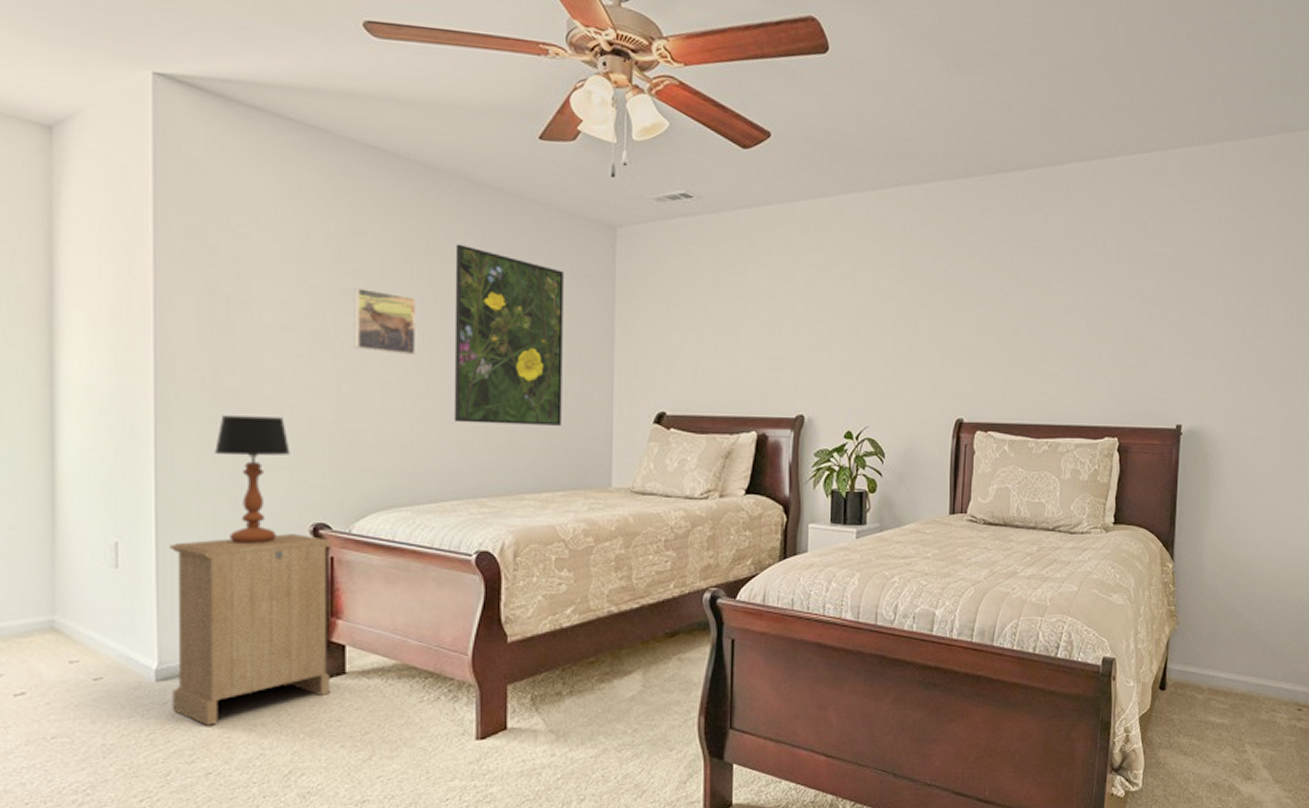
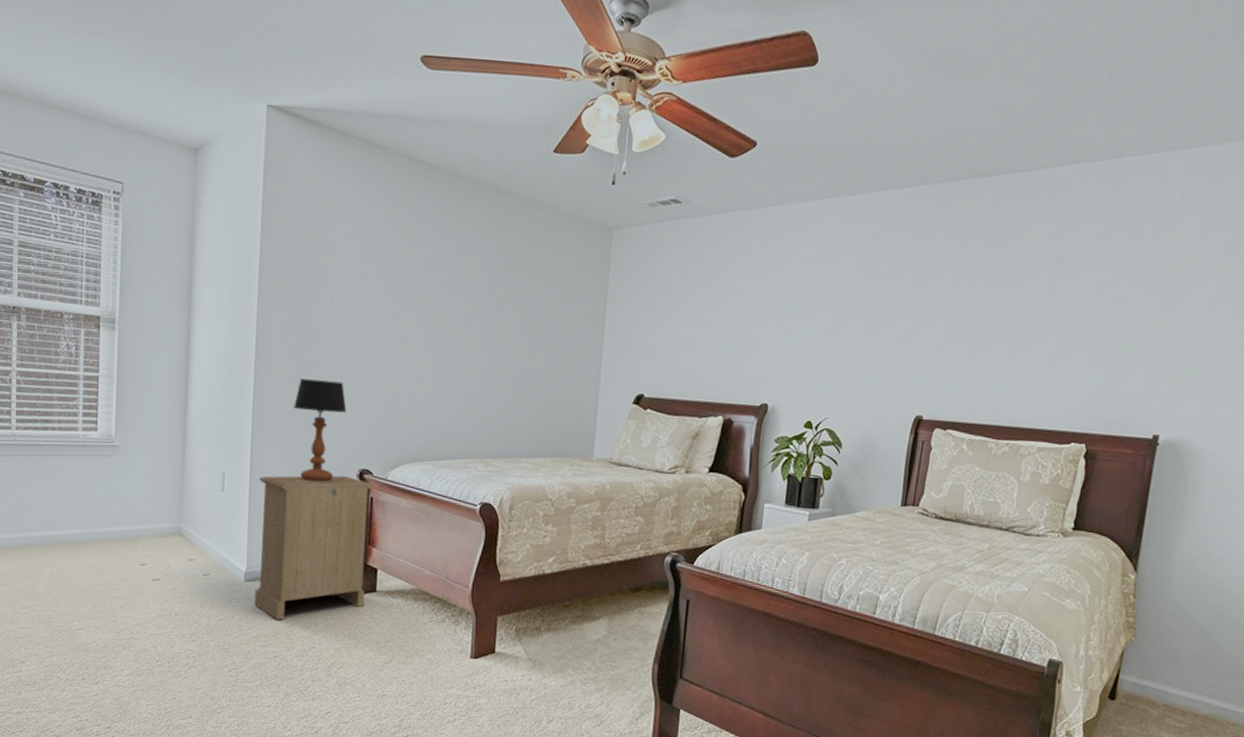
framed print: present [353,287,417,355] -> none [397,278,447,336]
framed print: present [453,244,564,426] -> none [470,243,566,401]

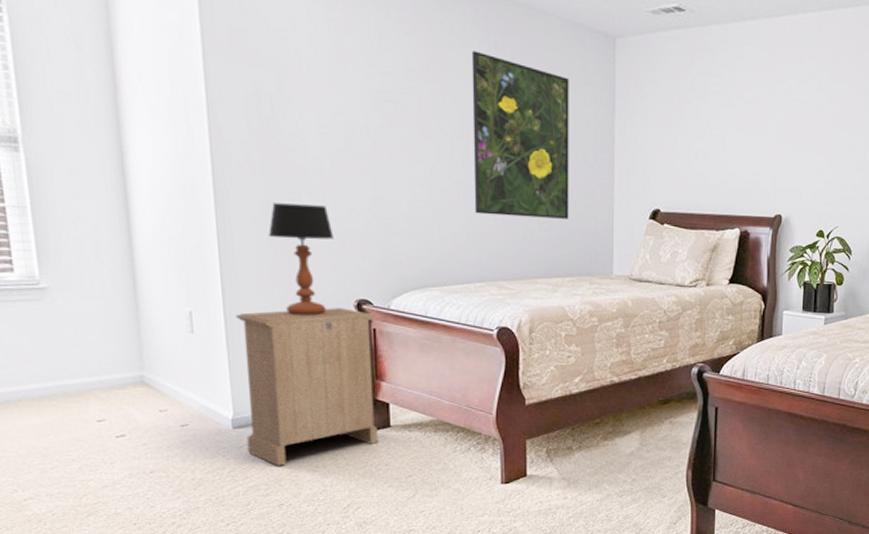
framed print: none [470,243,566,401] -> present [471,50,569,219]

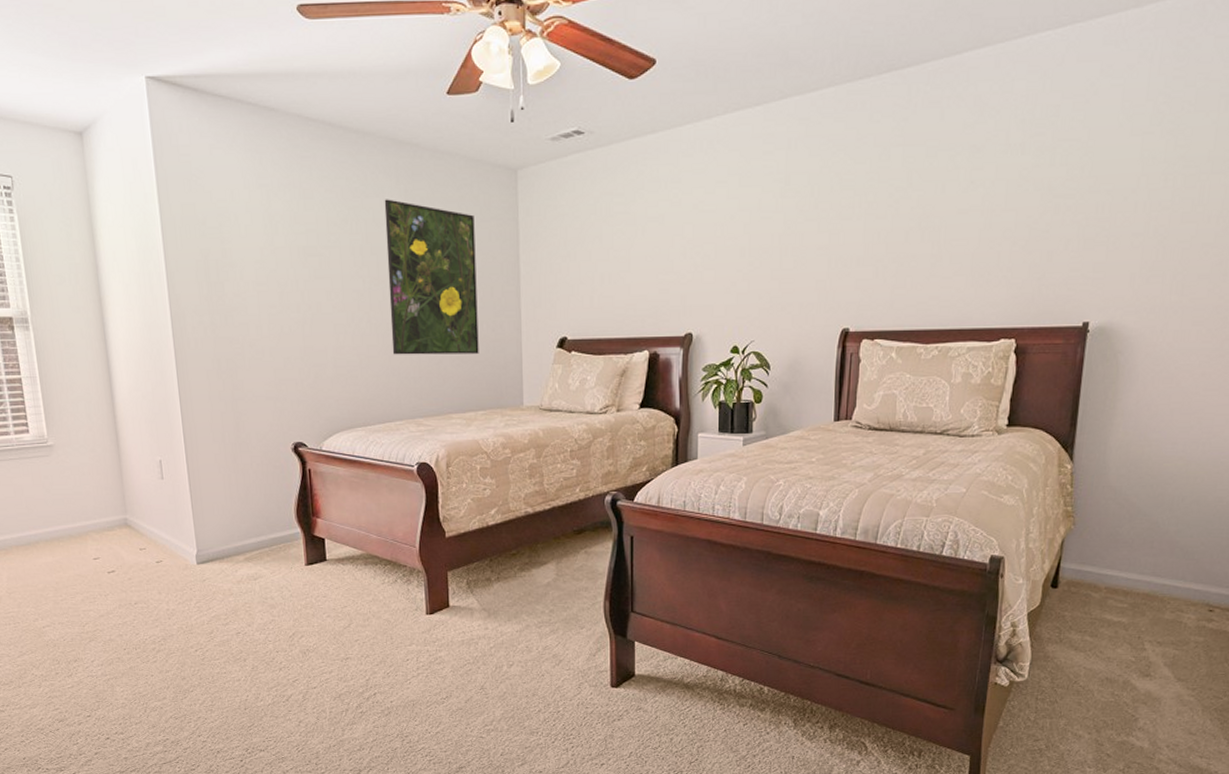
cabinet: present [236,308,378,466] -> none [196,451,317,598]
table lamp: present [268,203,334,316] -> none [219,358,273,460]

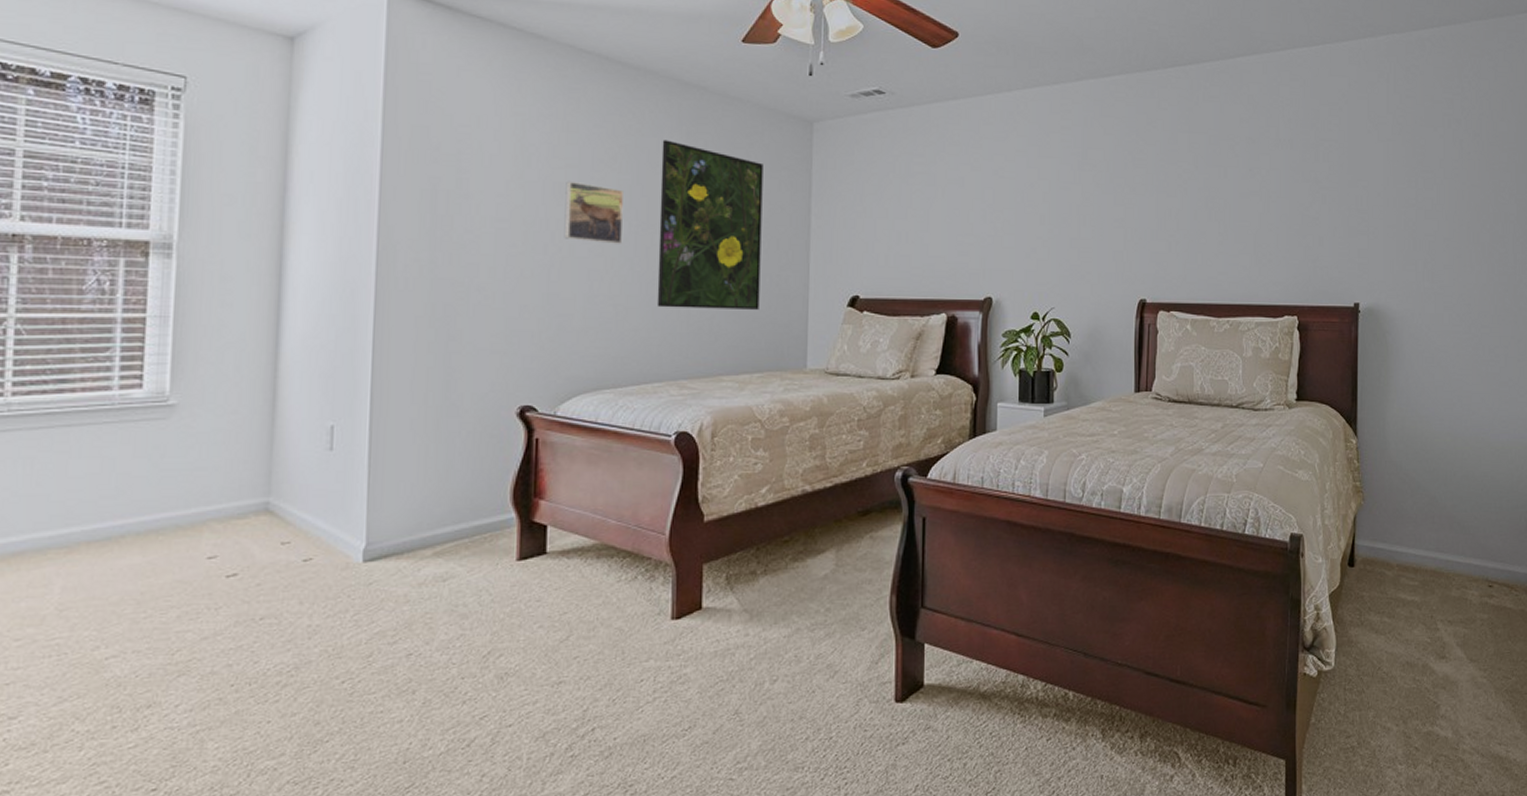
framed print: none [308,244,360,300] -> present [564,181,624,244]

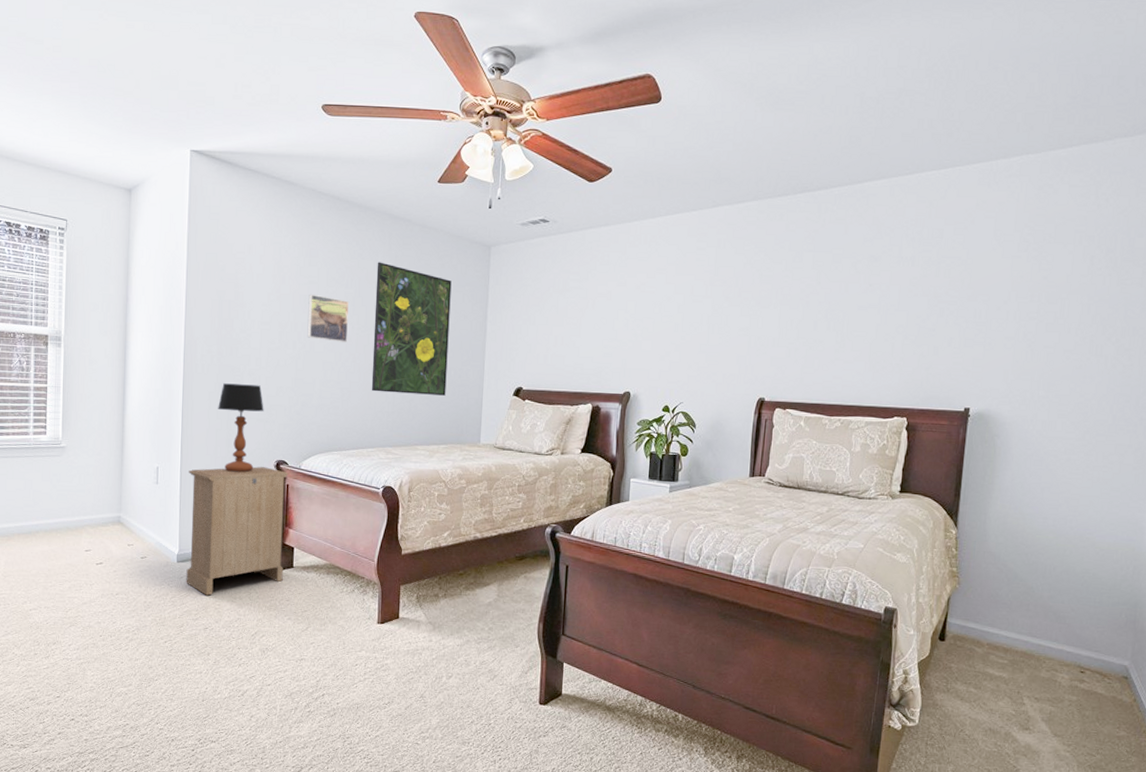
cabinet: none [377,416,538,606] -> present [186,466,289,596]
table lamp: none [429,303,501,426] -> present [218,383,264,473]

